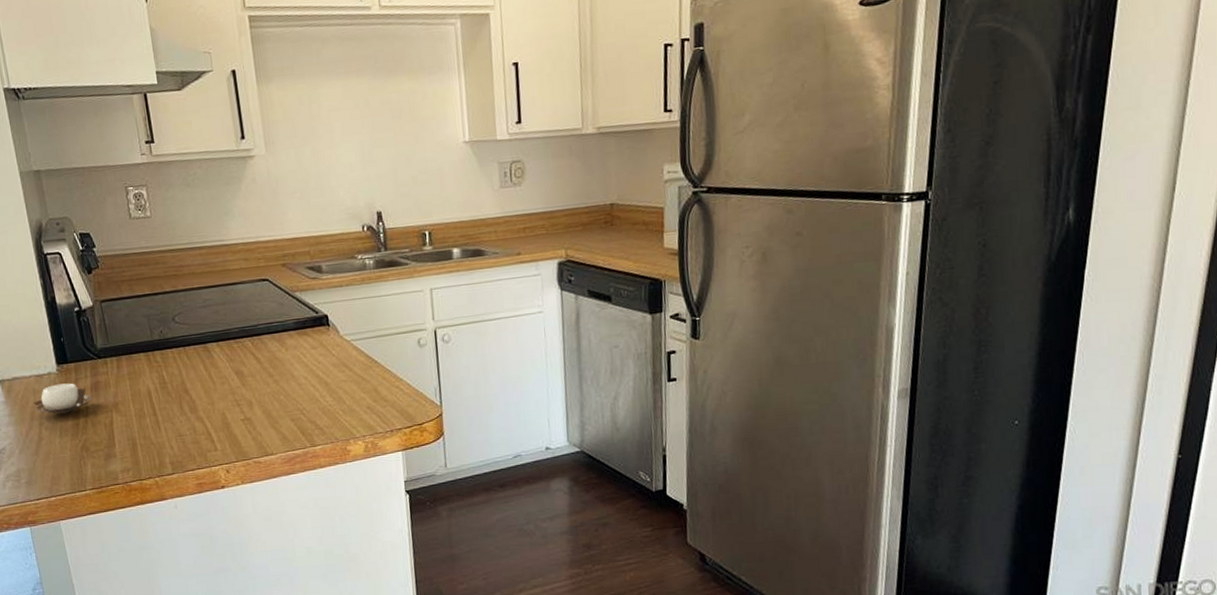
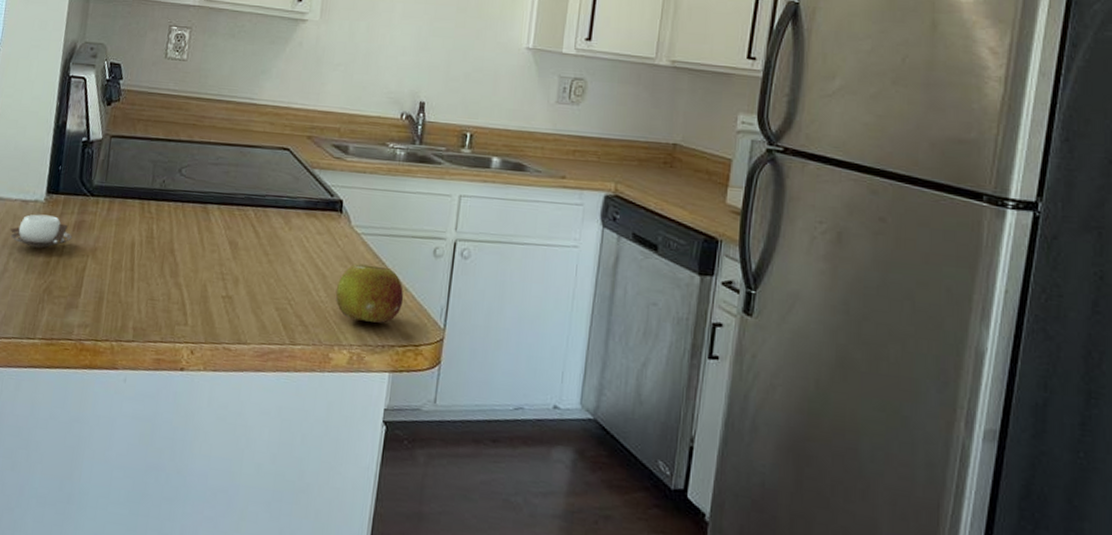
fruit: none [339,364,401,415] -> present [335,263,404,323]

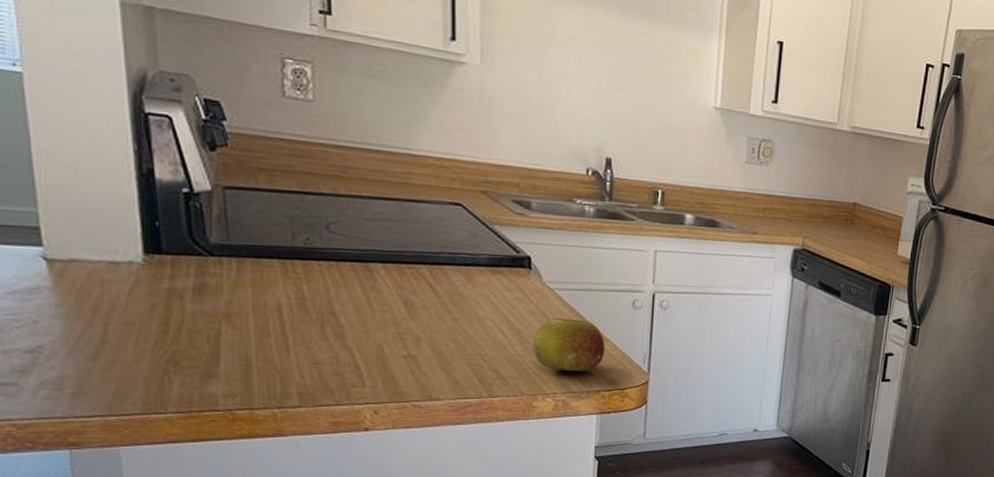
cup: present [10,214,72,248] -> none [99,277,193,316]

